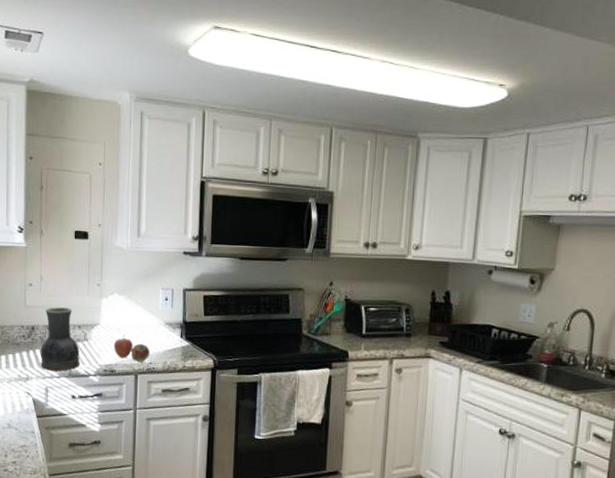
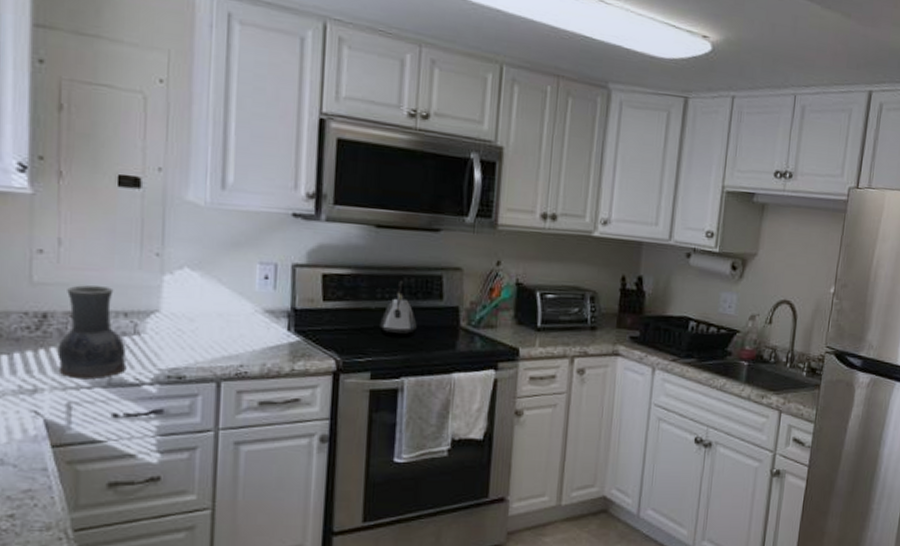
fruit: present [113,334,133,359] -> none [182,325,214,360]
fruit: present [130,344,150,362] -> none [209,339,241,364]
kettle: none [243,299,270,344] -> present [378,280,417,339]

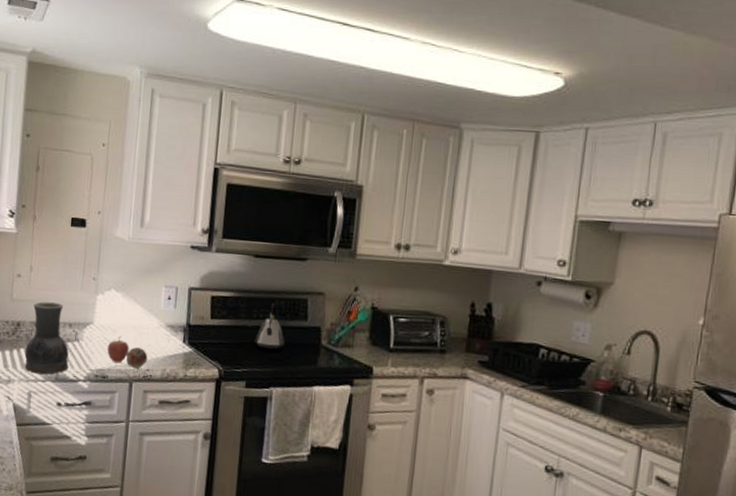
fruit: none [182,325,214,360] -> present [107,335,129,363]
fruit: none [209,339,241,364] -> present [125,347,148,368]

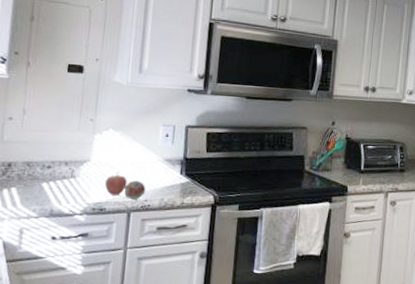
vase: present [24,301,69,374] -> none [16,142,65,210]
kettle: present [254,302,285,354] -> none [246,136,274,180]

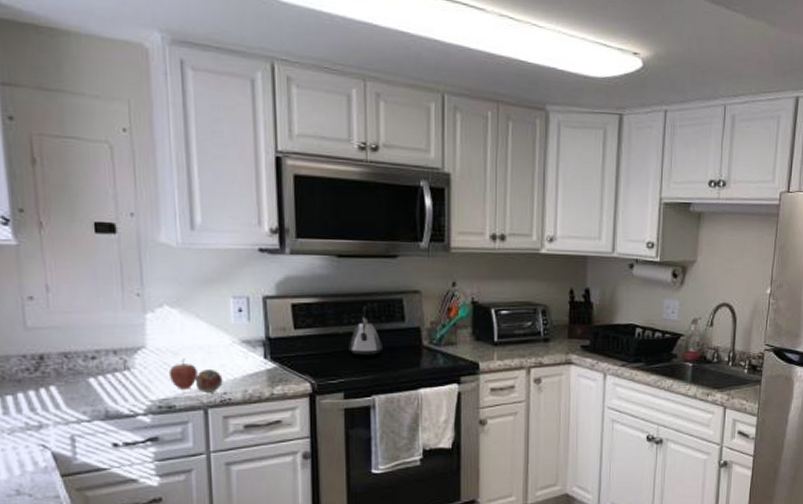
kettle: none [246,136,274,180] -> present [347,305,383,360]

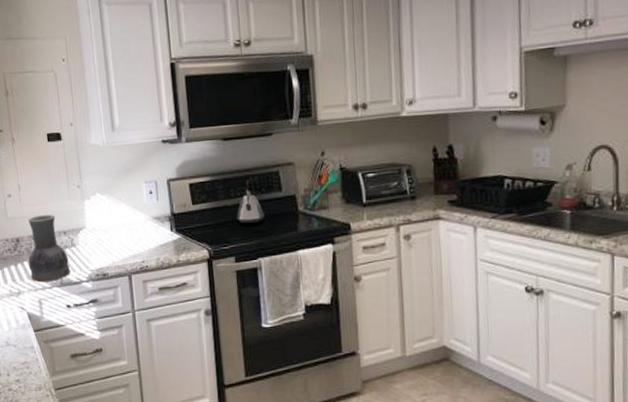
vase: none [56,327,121,412] -> present [28,215,71,282]
fruit: present [168,358,198,390] -> none [102,234,123,260]
fruit: present [194,370,223,393] -> none [121,243,141,262]

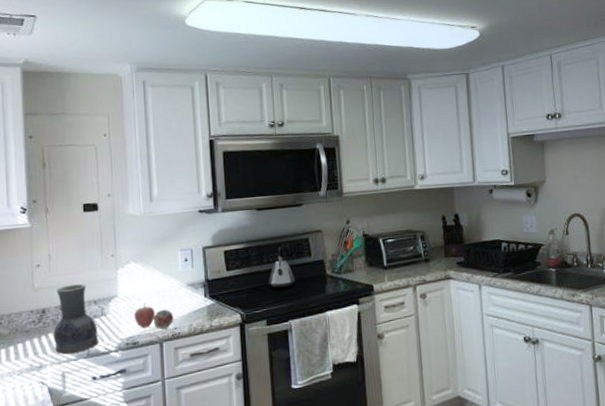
fruit: none [102,234,123,260] -> present [134,302,155,328]
fruit: none [121,243,141,262] -> present [153,310,174,329]

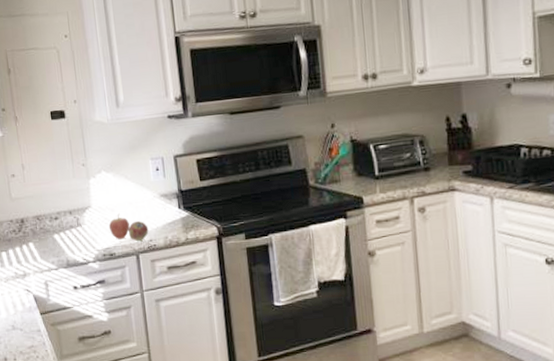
vase: present [53,284,99,354] -> none [32,194,77,263]
kettle: present [268,246,295,292] -> none [244,154,275,204]

